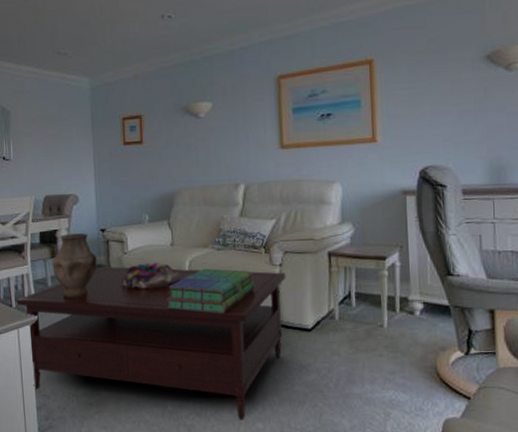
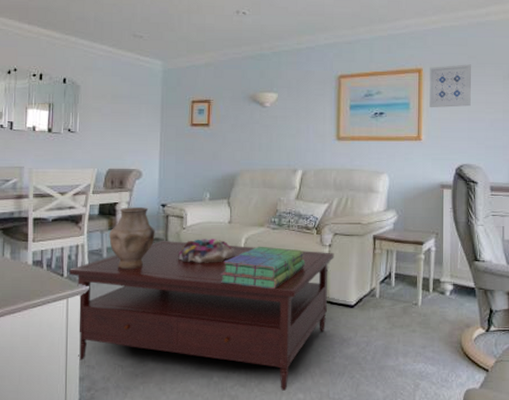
wall art: none [382,48,434,103] -> present [429,64,472,107]

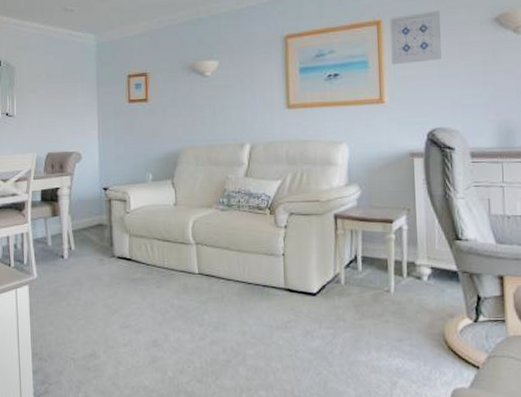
coffee table: present [69,241,334,391] -> none [16,226,291,387]
vase: present [109,207,155,270] -> none [53,191,99,258]
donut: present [177,239,235,263] -> none [122,223,183,250]
stack of books: present [220,246,306,289] -> none [168,229,260,276]

